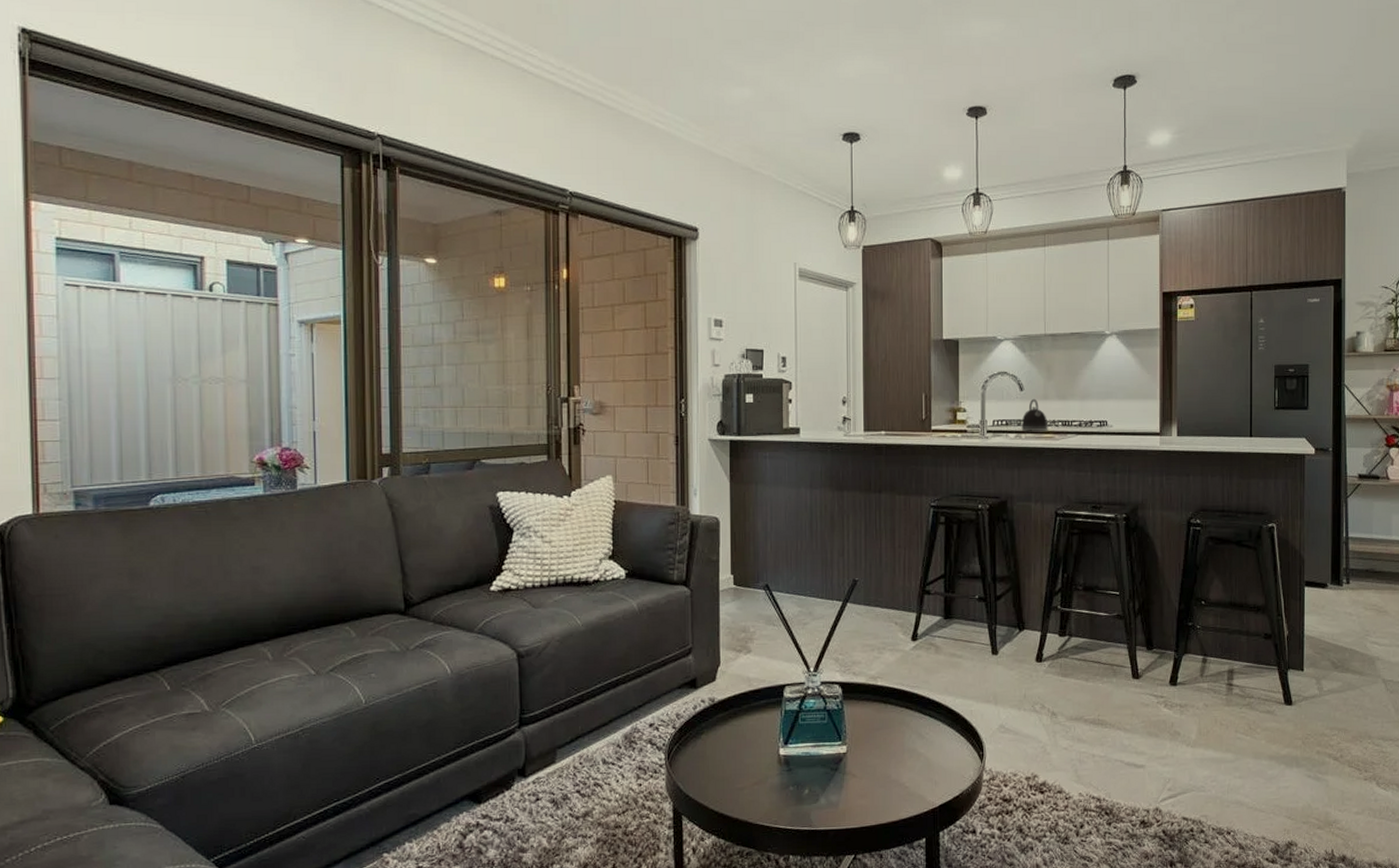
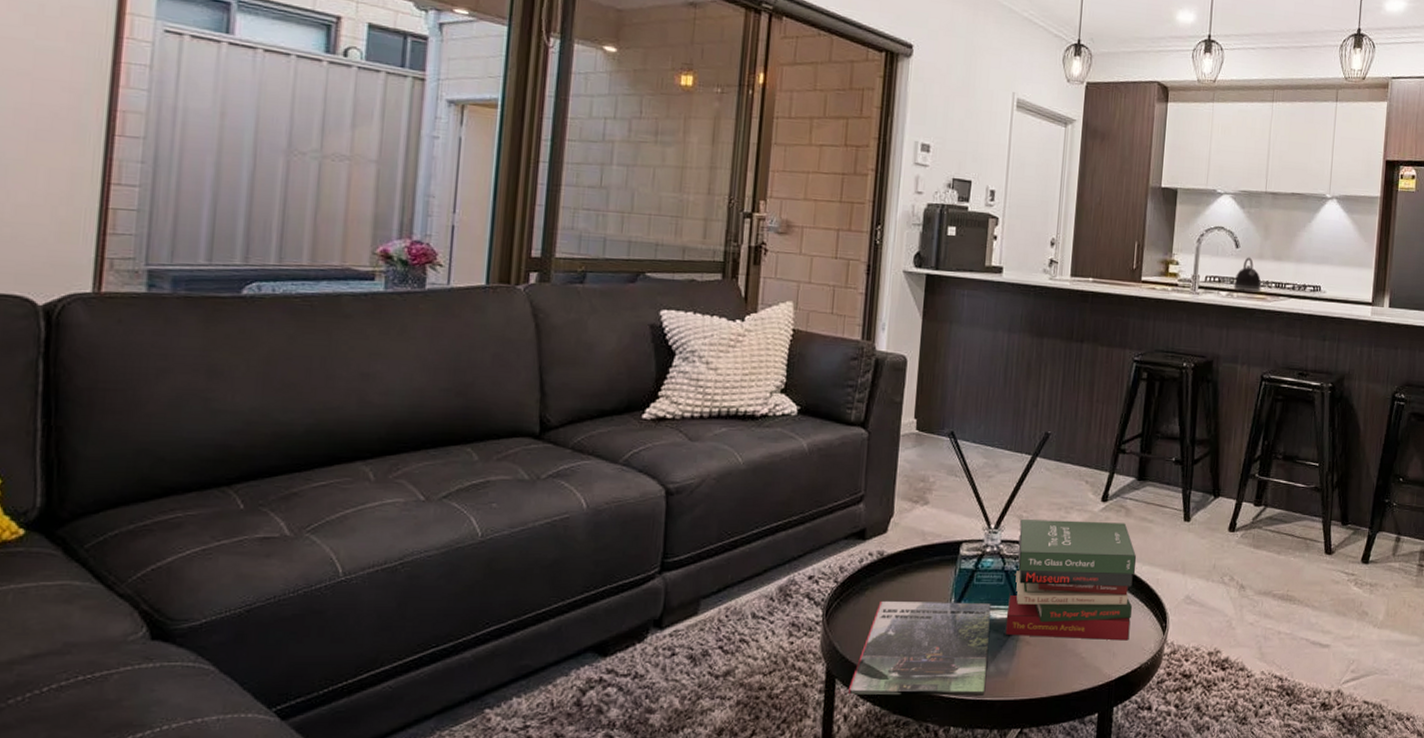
magazine: none [694,741,818,830] -> present [847,600,991,696]
books: none [832,659,950,770] -> present [1005,519,1137,641]

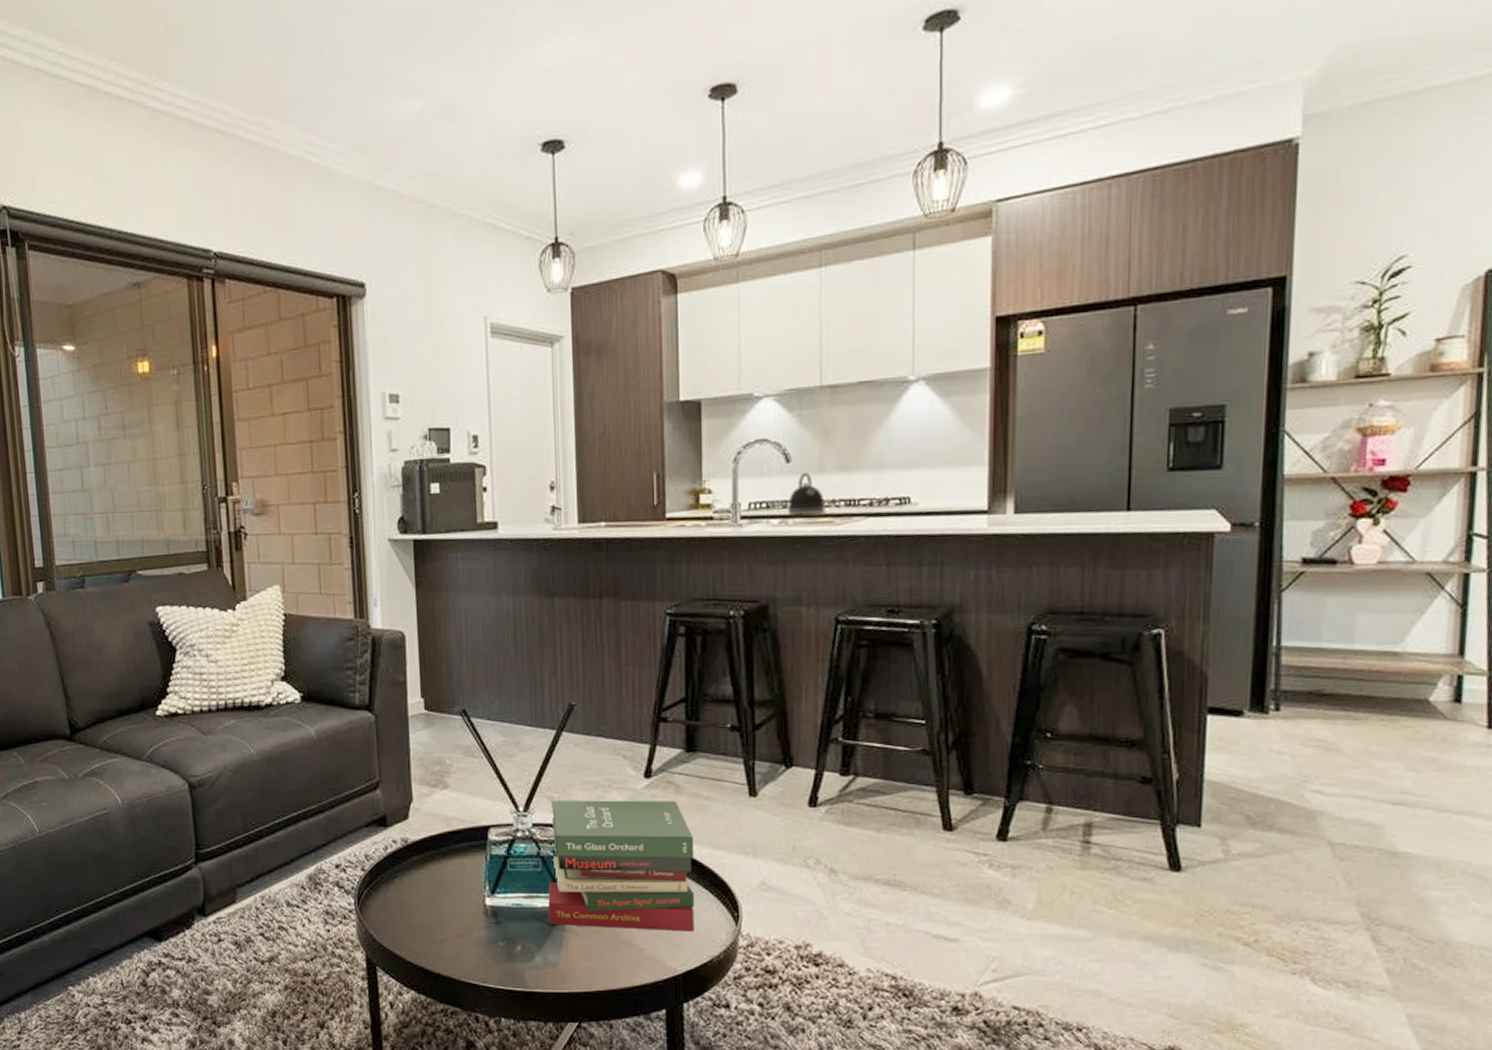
magazine: present [847,600,991,696] -> none [390,888,533,987]

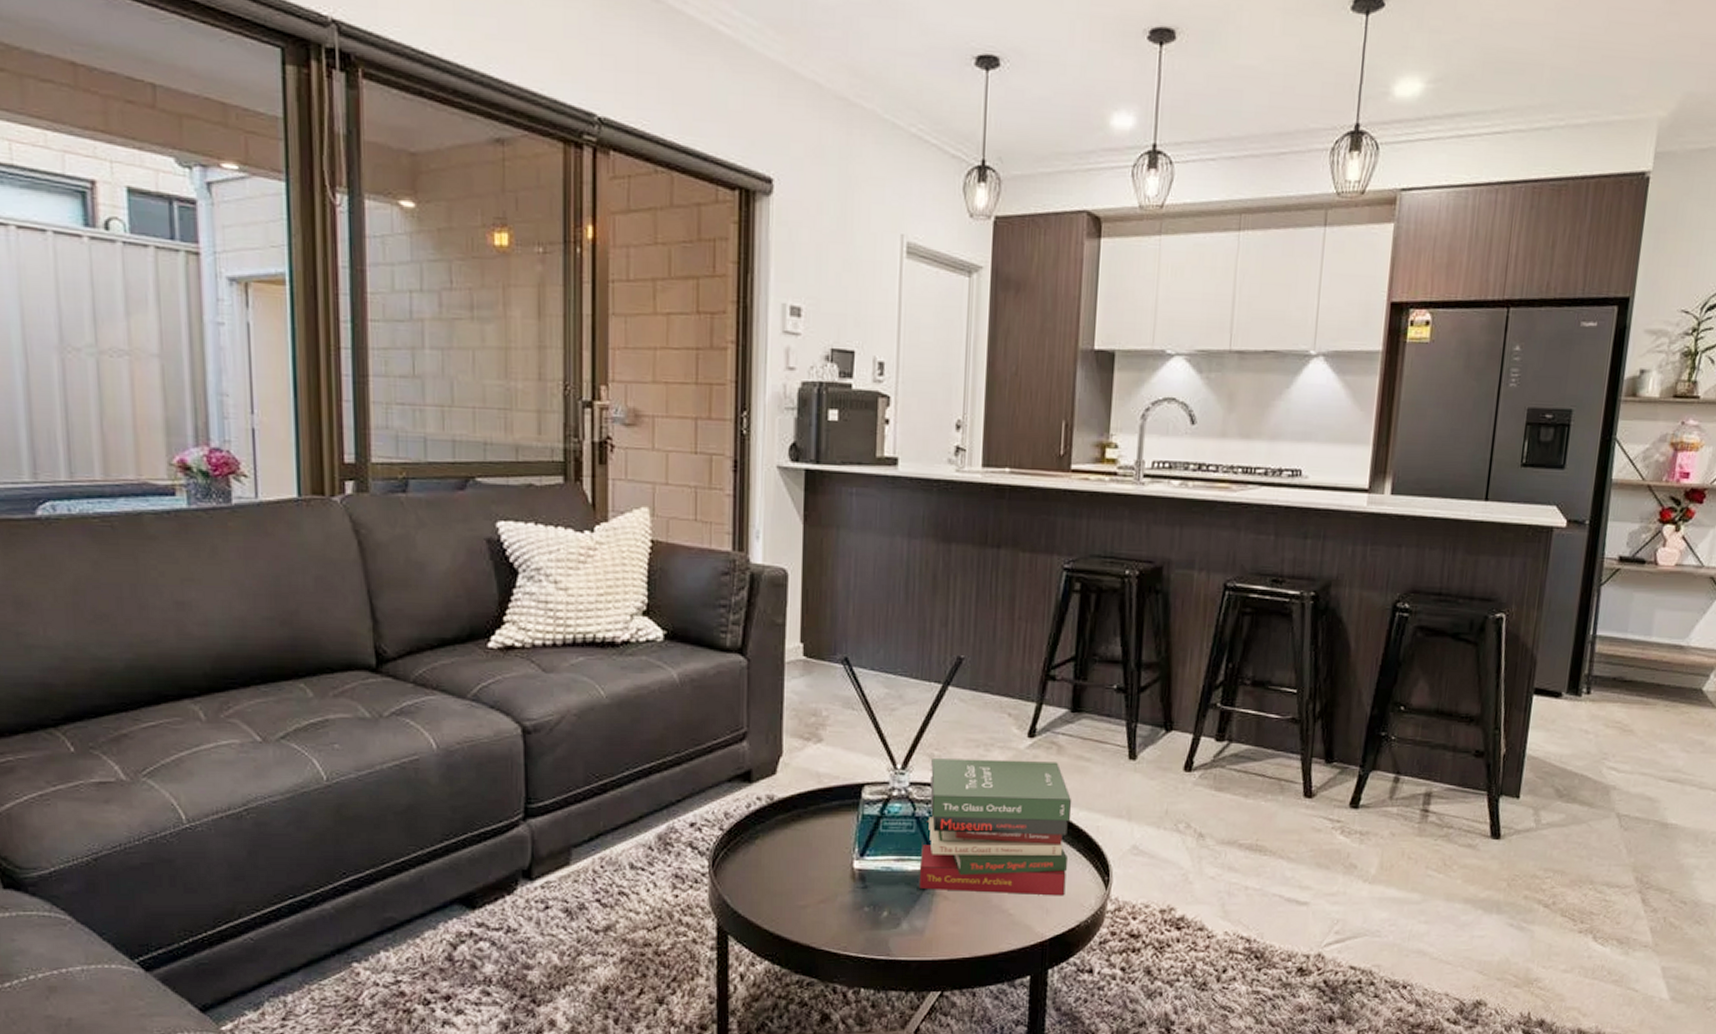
kettle: present [788,472,826,515] -> none [1188,435,1224,479]

